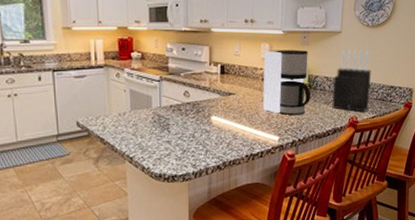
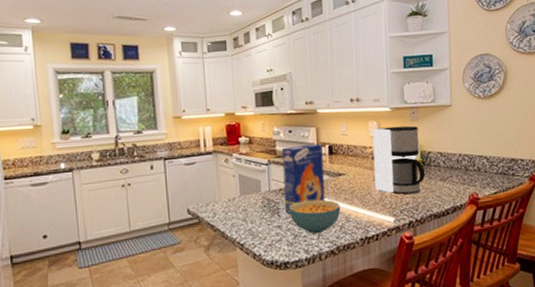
cereal box: none [174,62,215,130] -> present [281,143,325,214]
cereal bowl: none [179,117,229,150] -> present [289,199,341,234]
knife block: present [332,49,371,113] -> none [448,122,490,188]

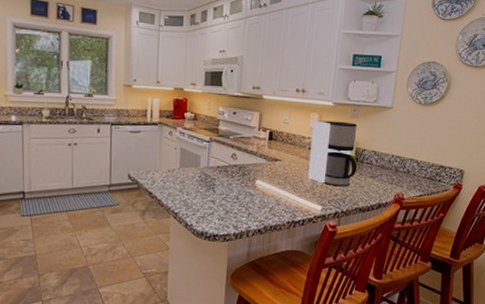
cereal box: present [281,143,325,214] -> none [220,127,263,191]
cereal bowl: present [289,199,341,234] -> none [224,180,273,213]

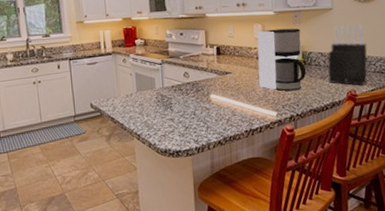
knife block: none [378,125,421,190] -> present [327,24,367,86]

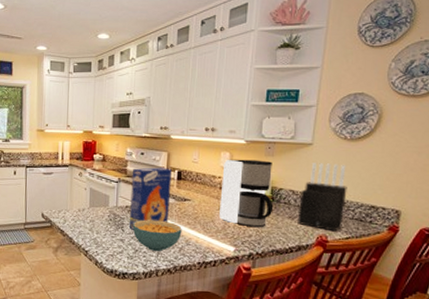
cereal box: none [174,45,214,108] -> present [128,167,172,230]
cereal bowl: none [181,95,227,127] -> present [133,219,182,252]

